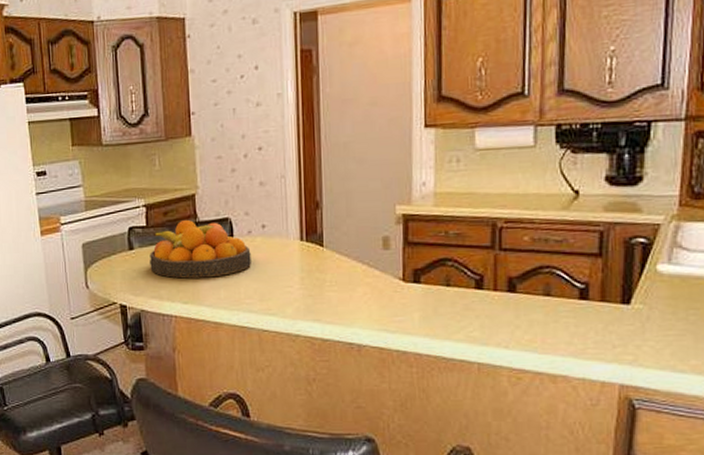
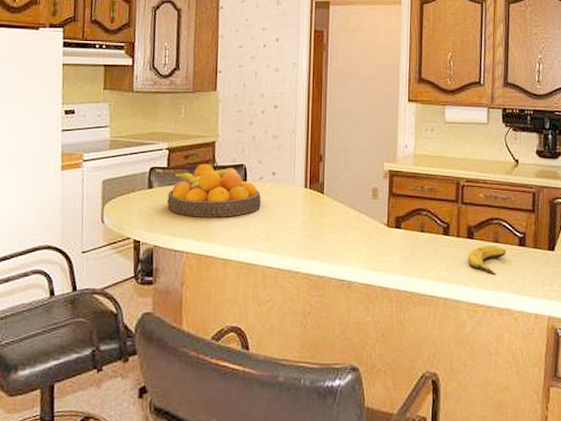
banana: none [507,299,561,336] -> present [467,245,506,276]

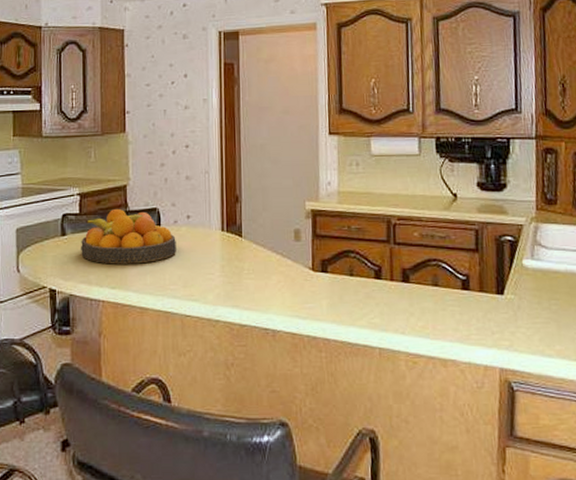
banana: present [467,245,506,276] -> none [403,288,448,323]

